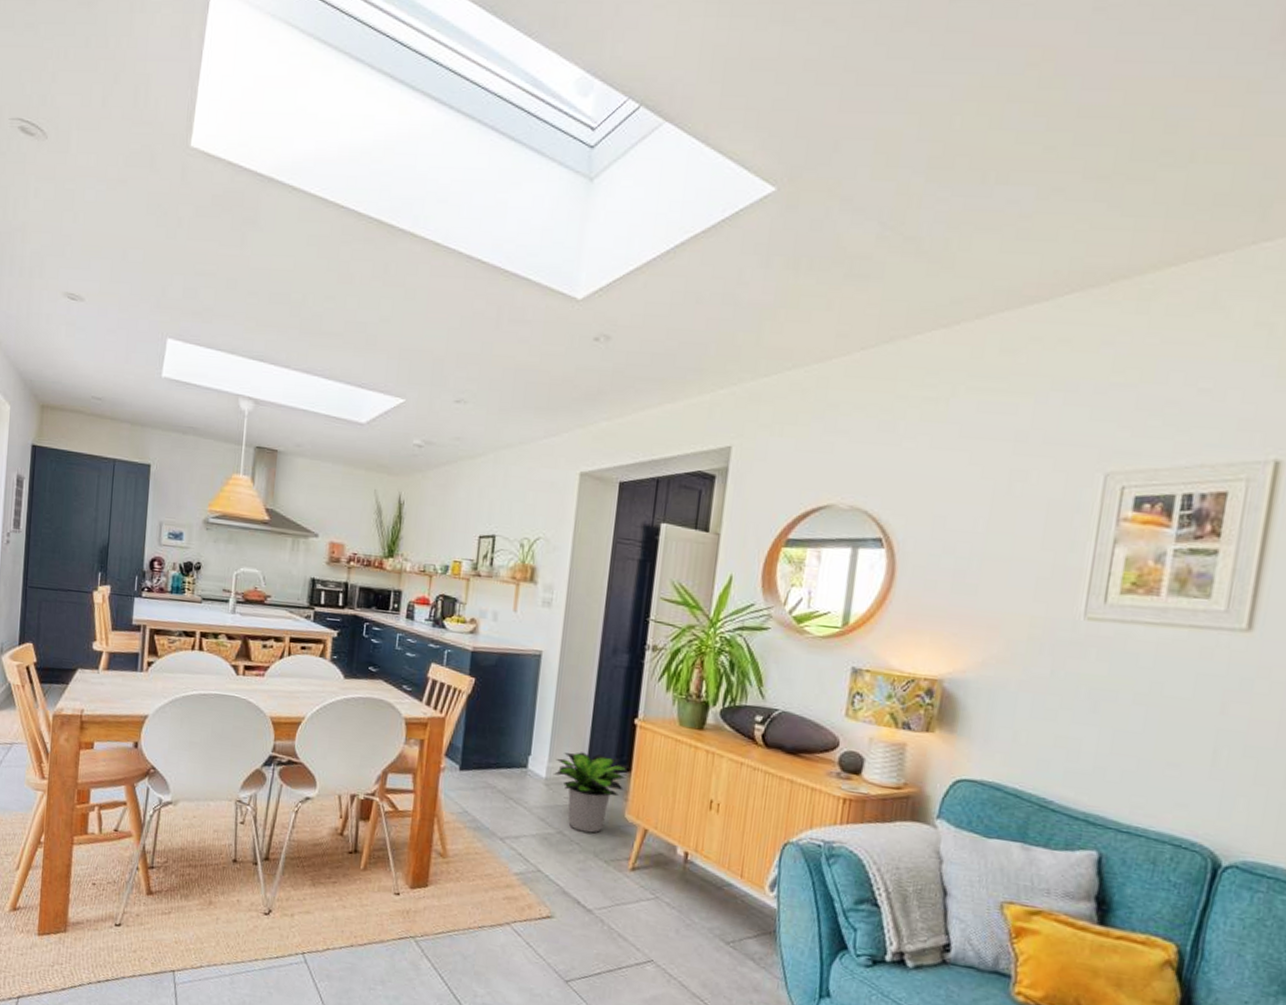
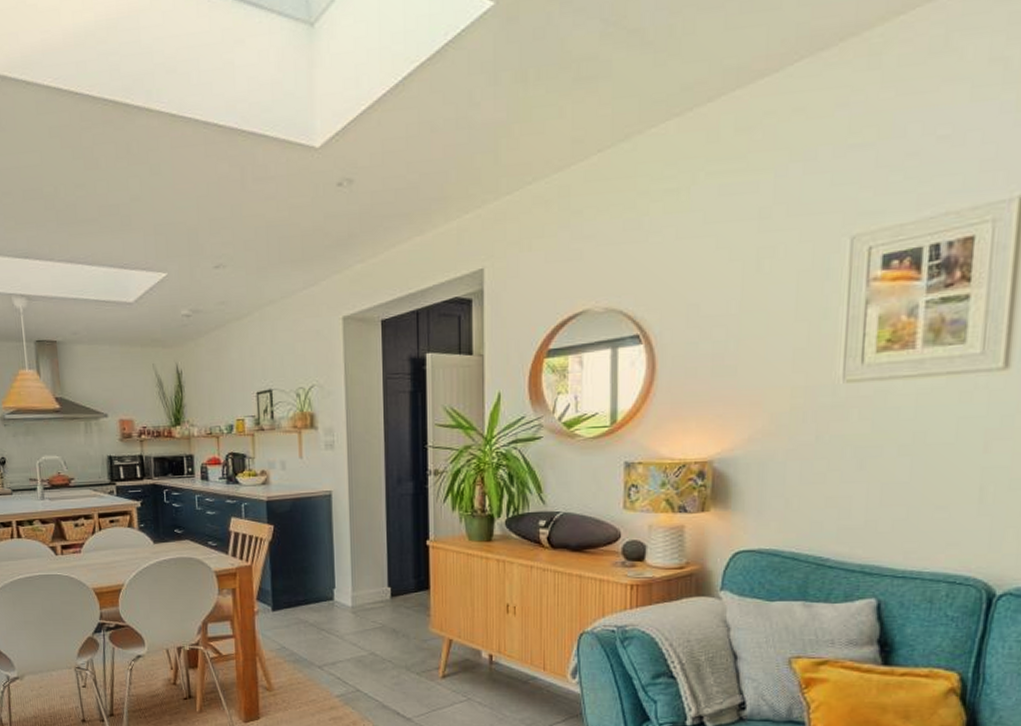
potted plant: present [553,752,630,833] -> none [358,578,427,650]

